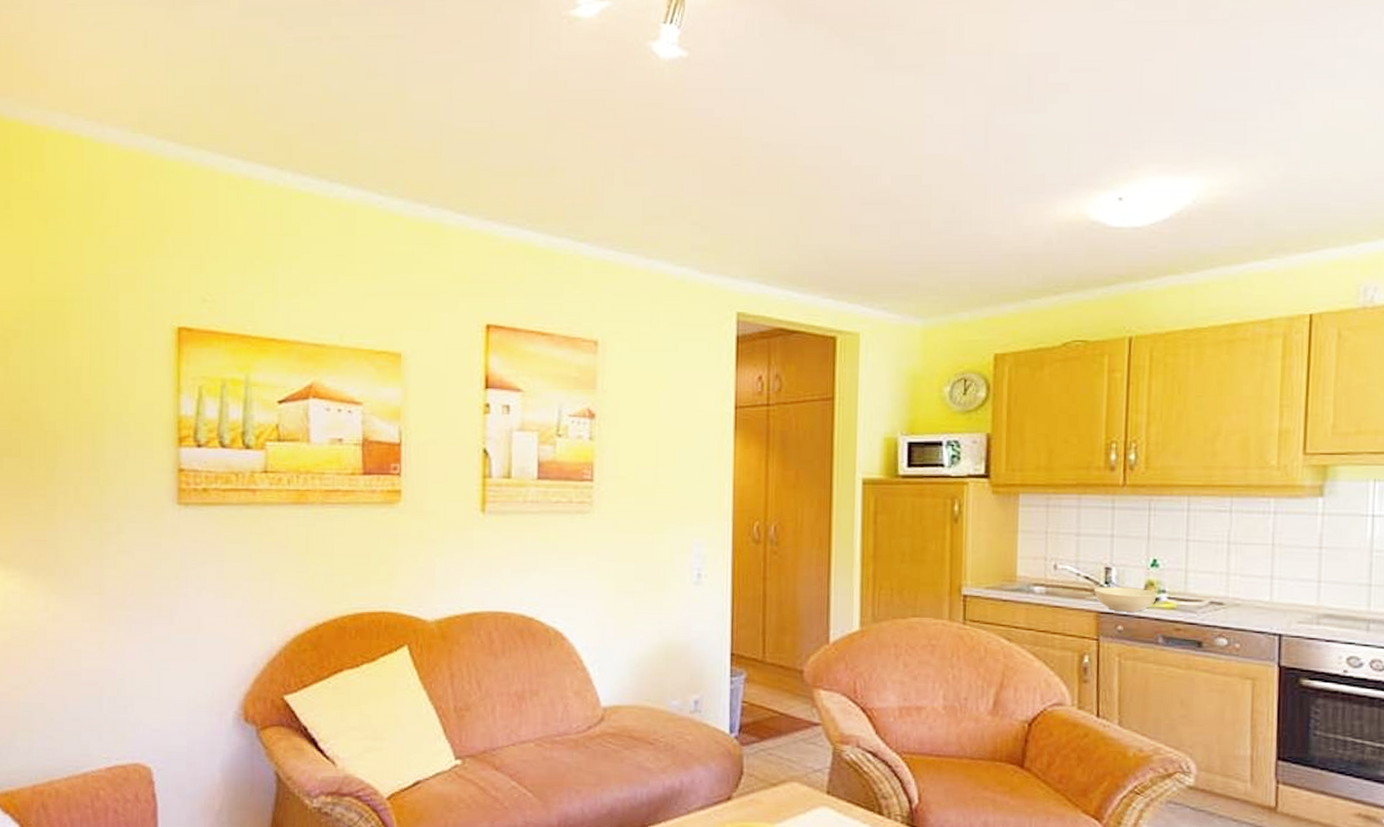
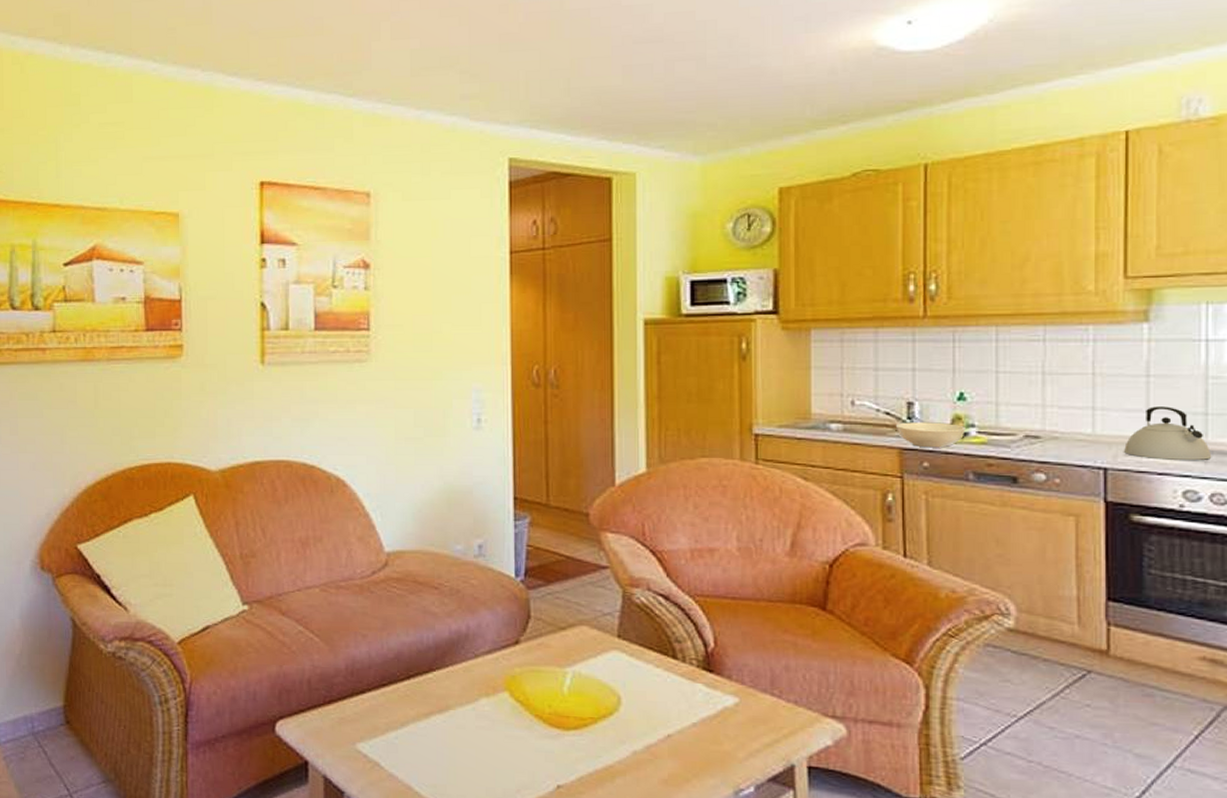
kettle: none [1297,577,1374,629] -> present [1124,407,1212,461]

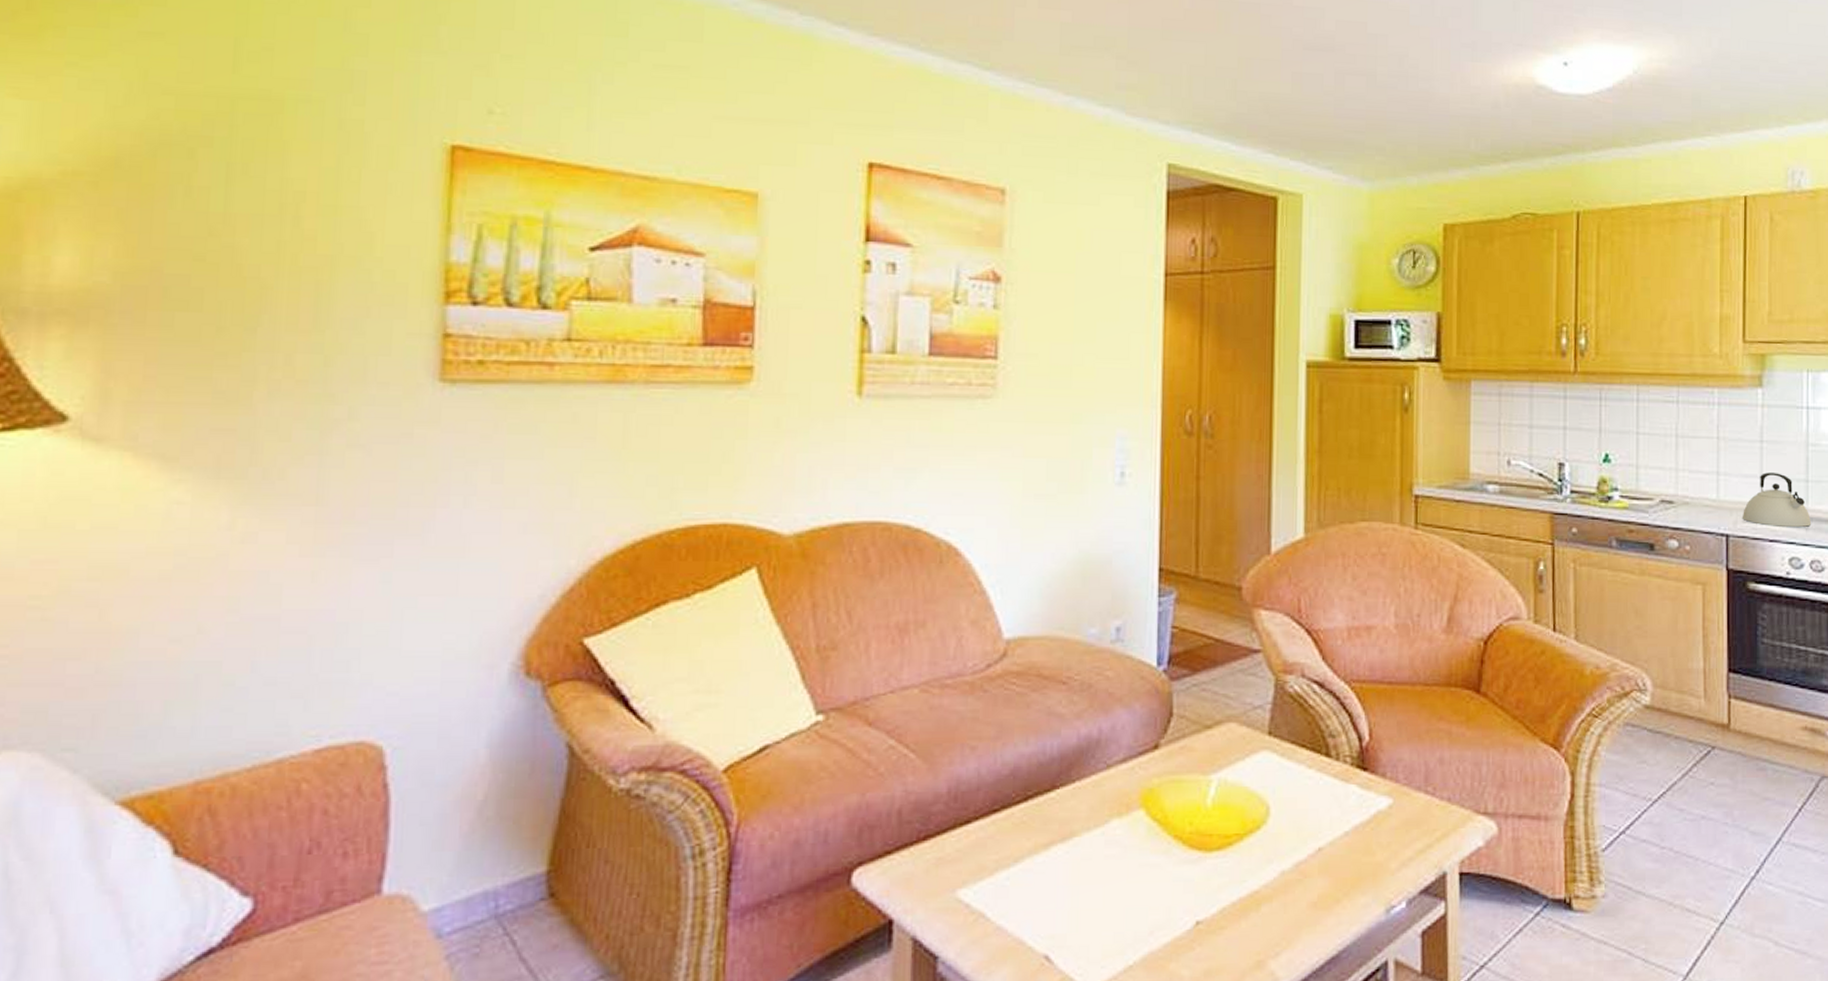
bowl: present [895,422,965,448] -> none [1547,484,1610,513]

